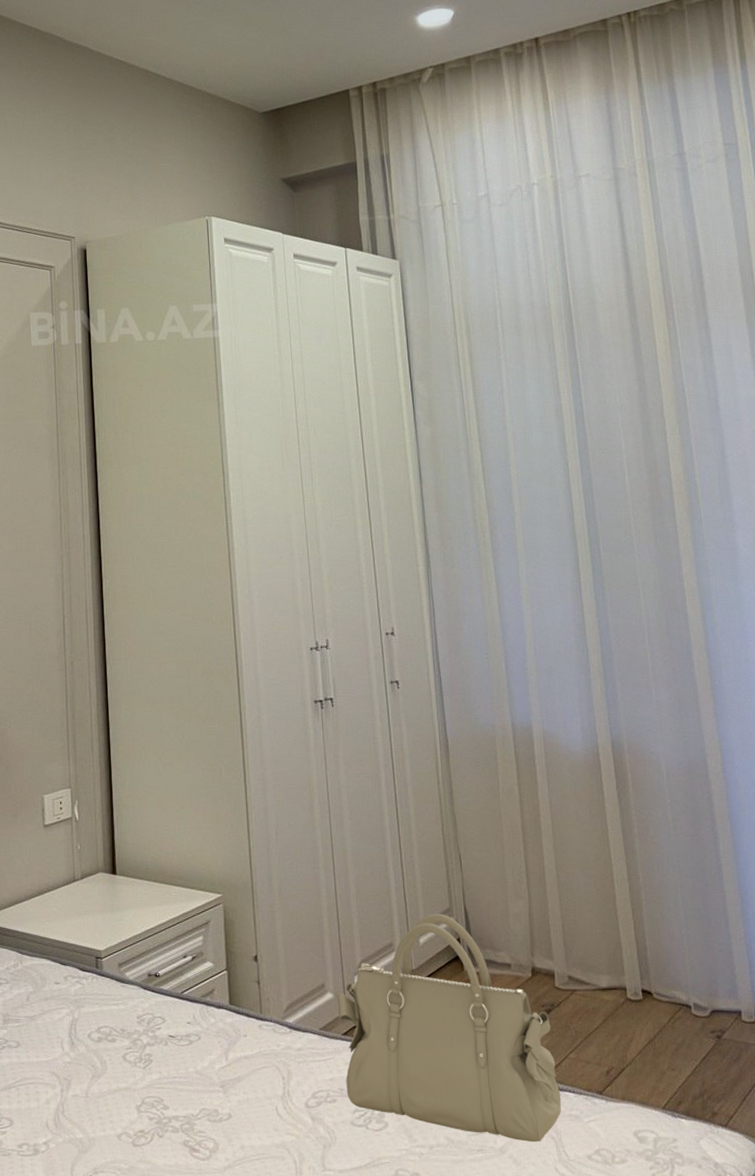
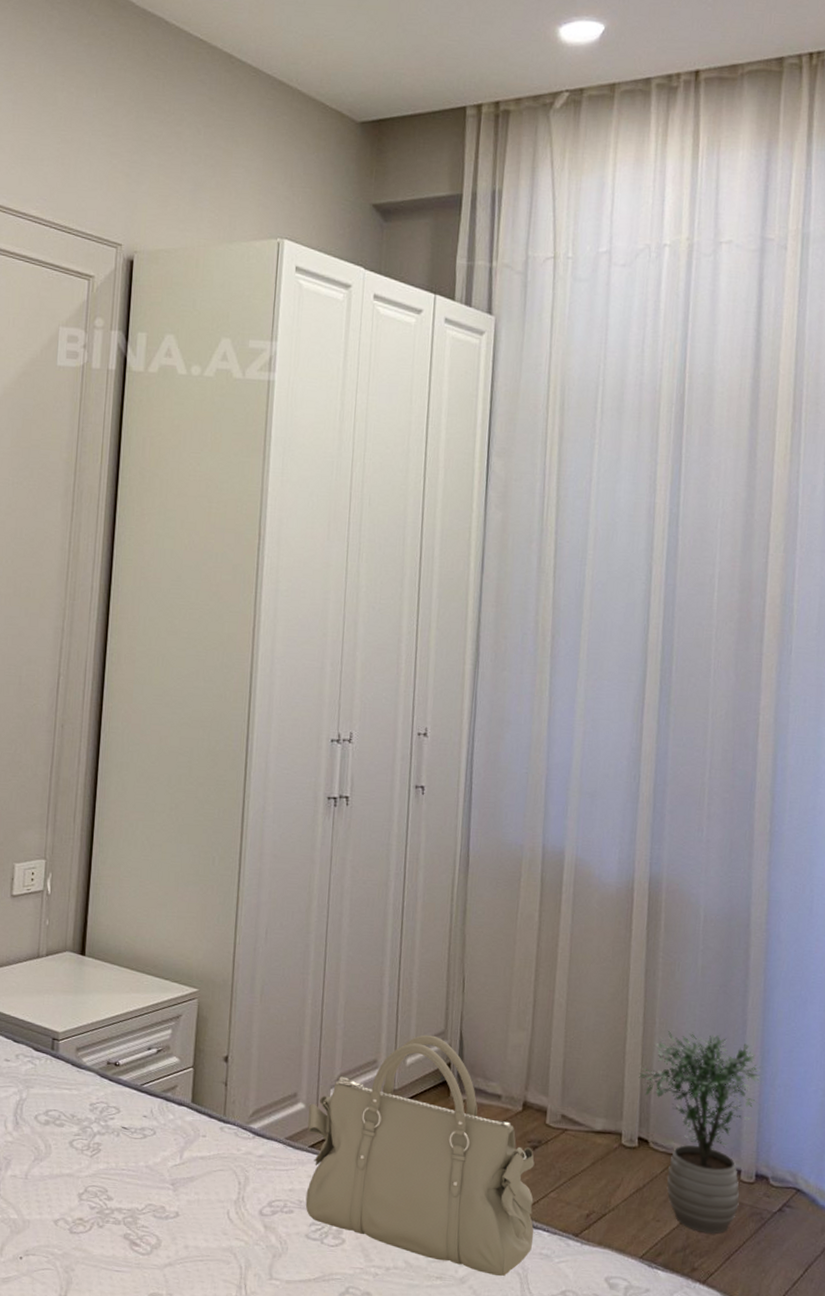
potted plant: none [631,882,746,1077] -> present [639,1031,763,1234]

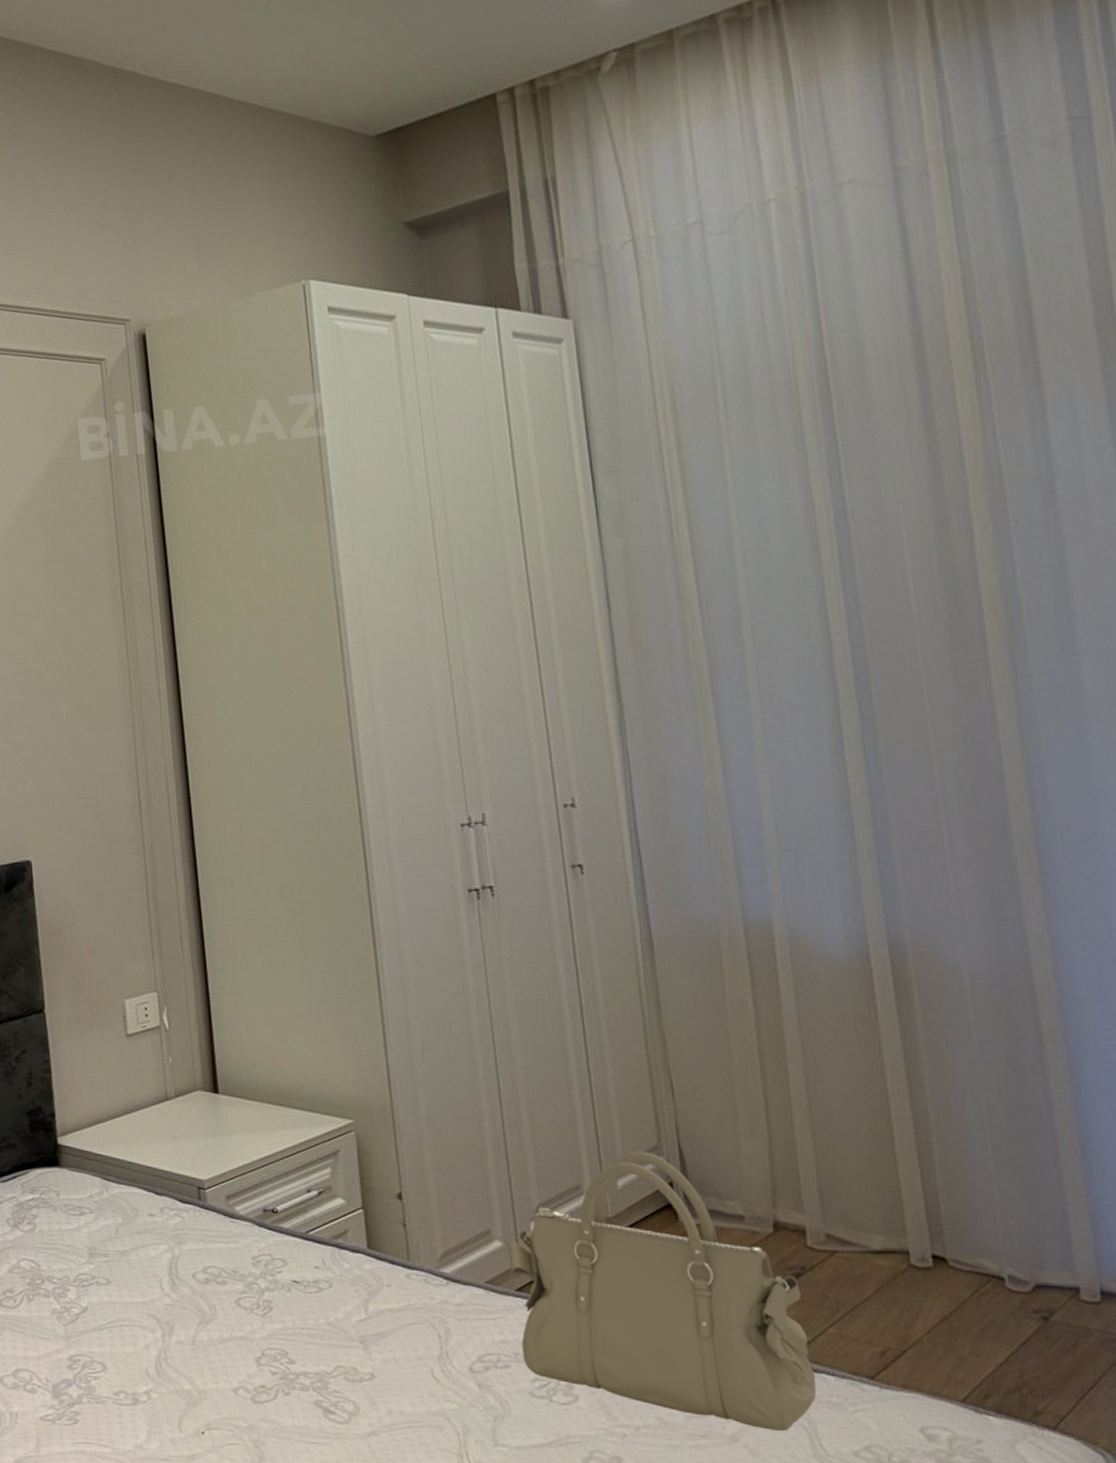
potted plant: present [639,1031,763,1234] -> none [916,1122,1089,1369]

